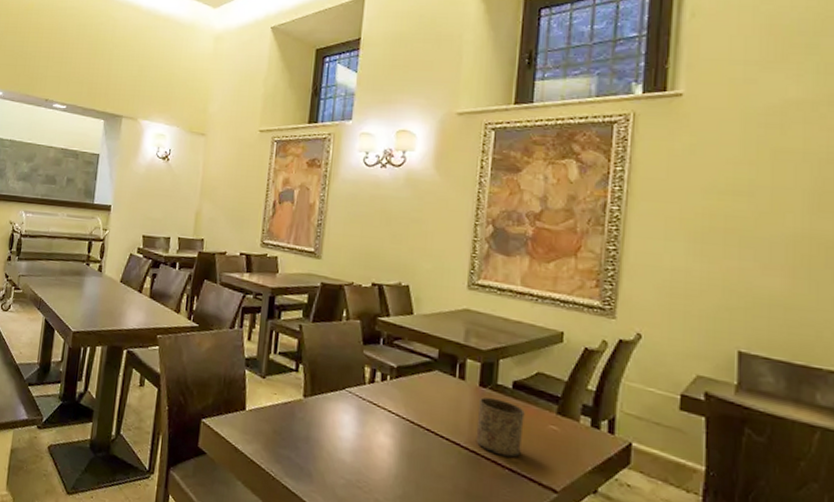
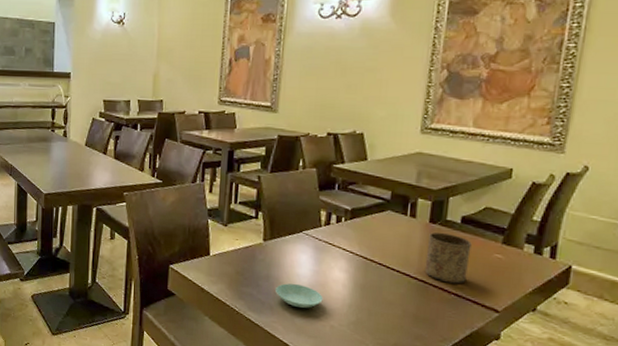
saucer: none [314,447,367,477] -> present [274,283,323,309]

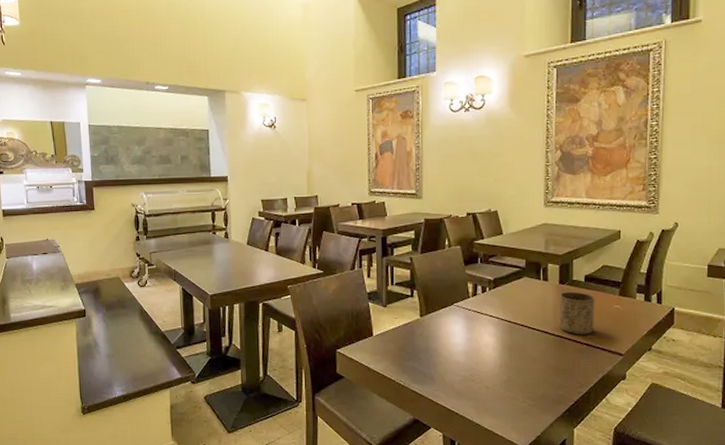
saucer: present [274,283,323,309] -> none [434,353,477,375]

